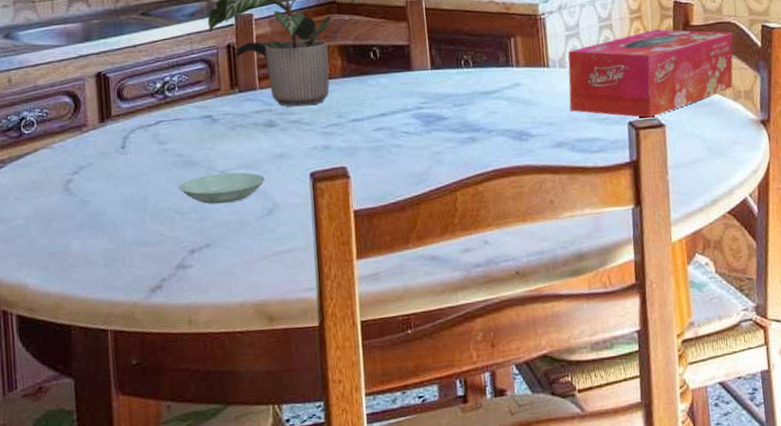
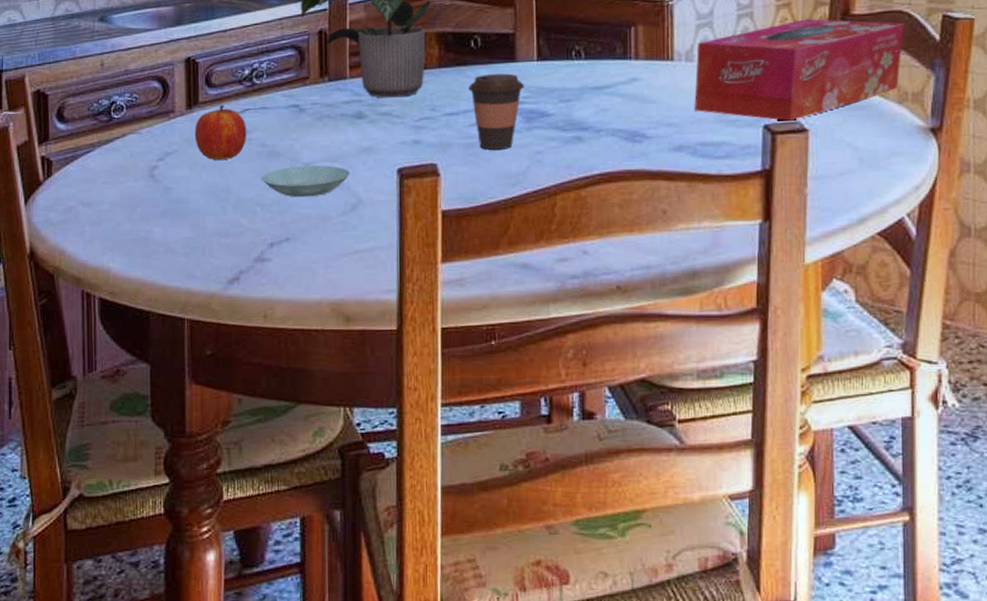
fruit: none [108,117,162,172] -> present [194,105,247,160]
coffee cup: none [371,81,421,152] -> present [469,73,524,150]

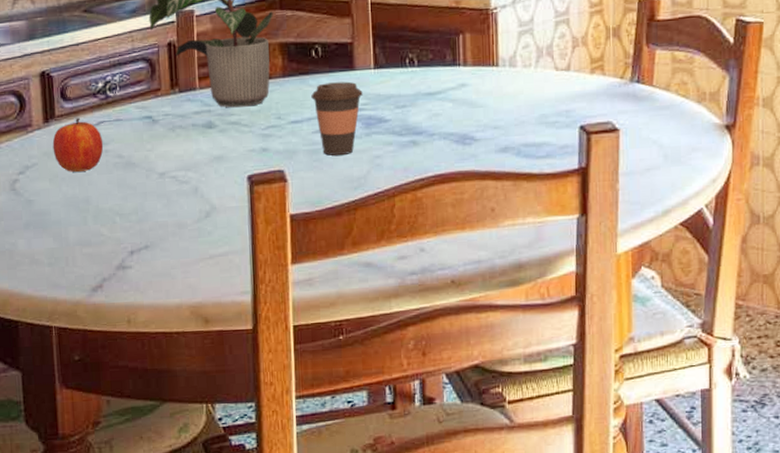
saucer: present [261,165,351,198] -> none [118,174,204,206]
tissue box: present [694,18,904,121] -> none [518,24,703,122]

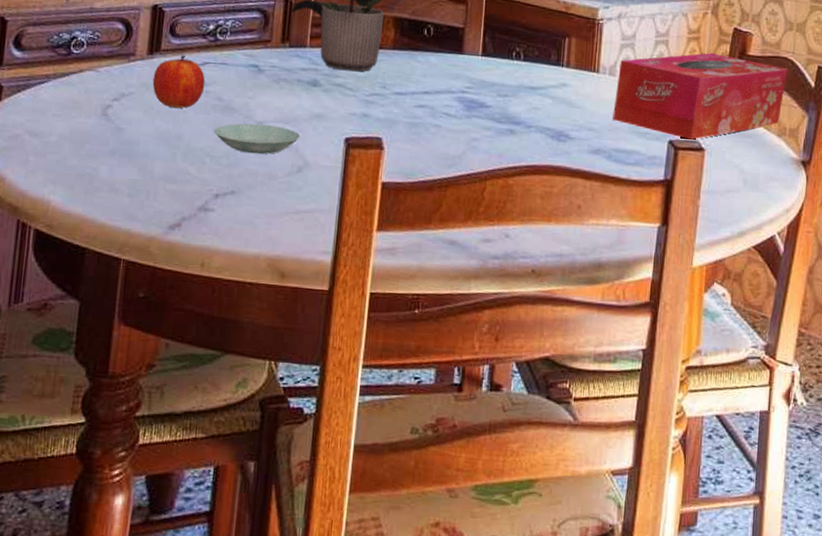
saucer: none [118,174,204,206] -> present [213,123,301,155]
coffee cup: present [311,81,363,156] -> none [418,61,468,133]
tissue box: none [518,24,703,122] -> present [612,53,788,140]

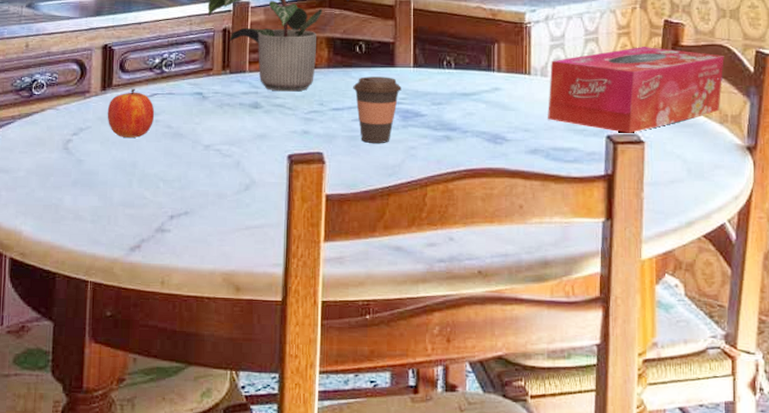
saucer: present [213,123,301,155] -> none [165,148,246,176]
coffee cup: none [418,61,468,133] -> present [353,76,402,143]

